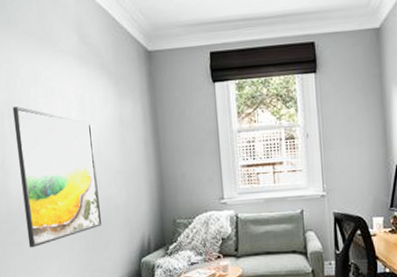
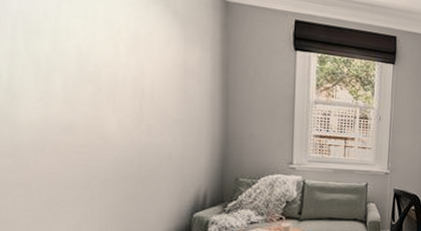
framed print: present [12,107,102,248] -> none [31,20,148,190]

